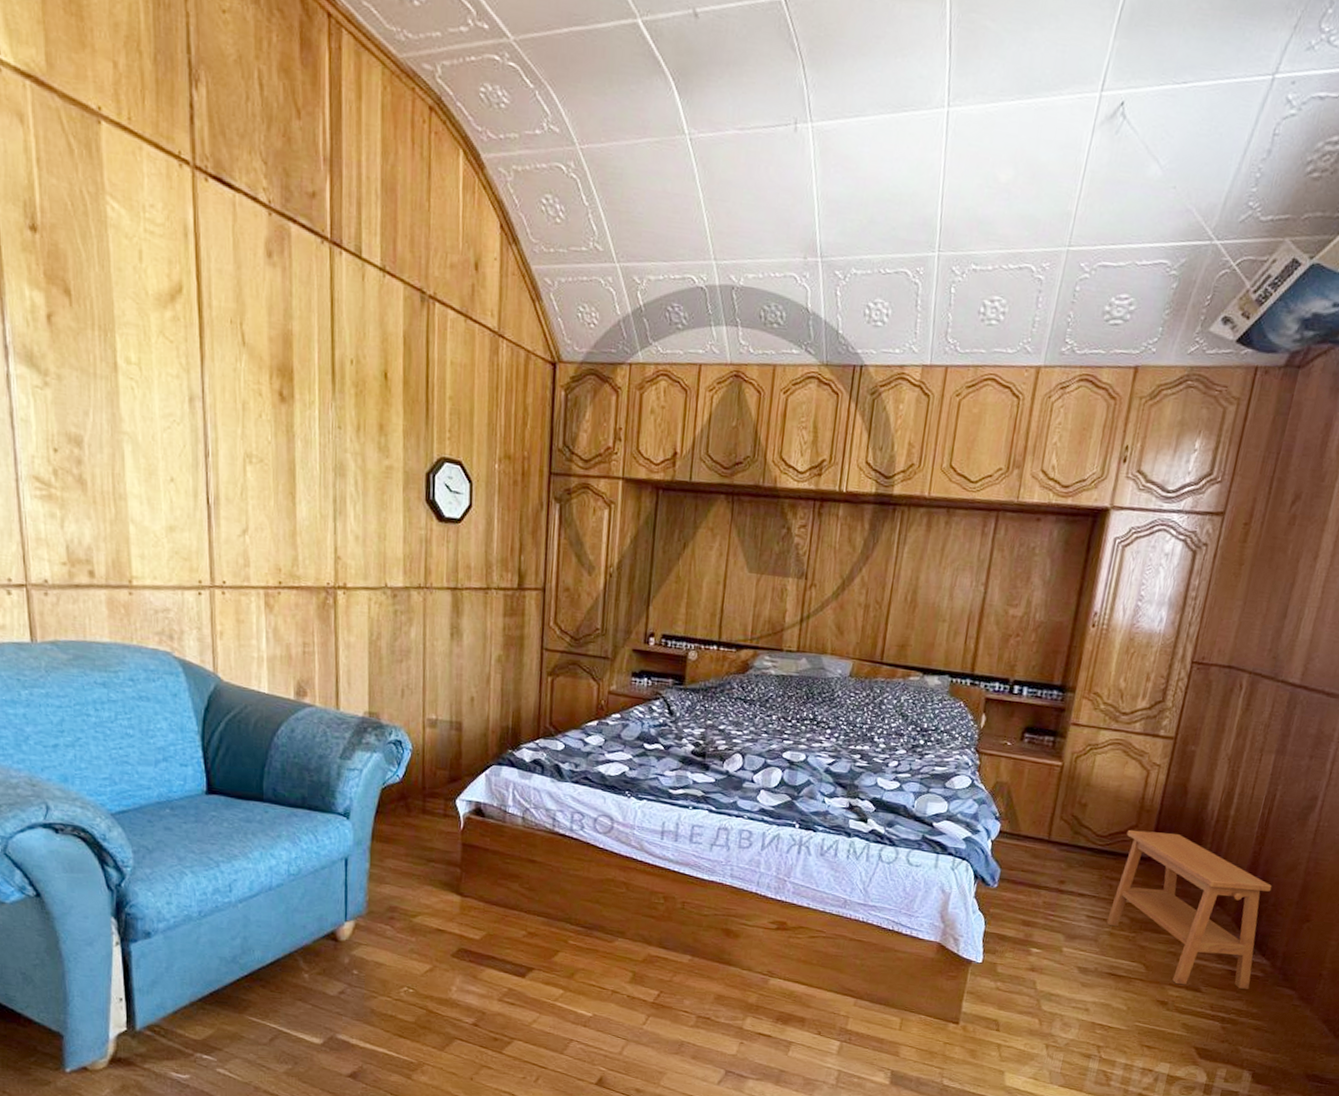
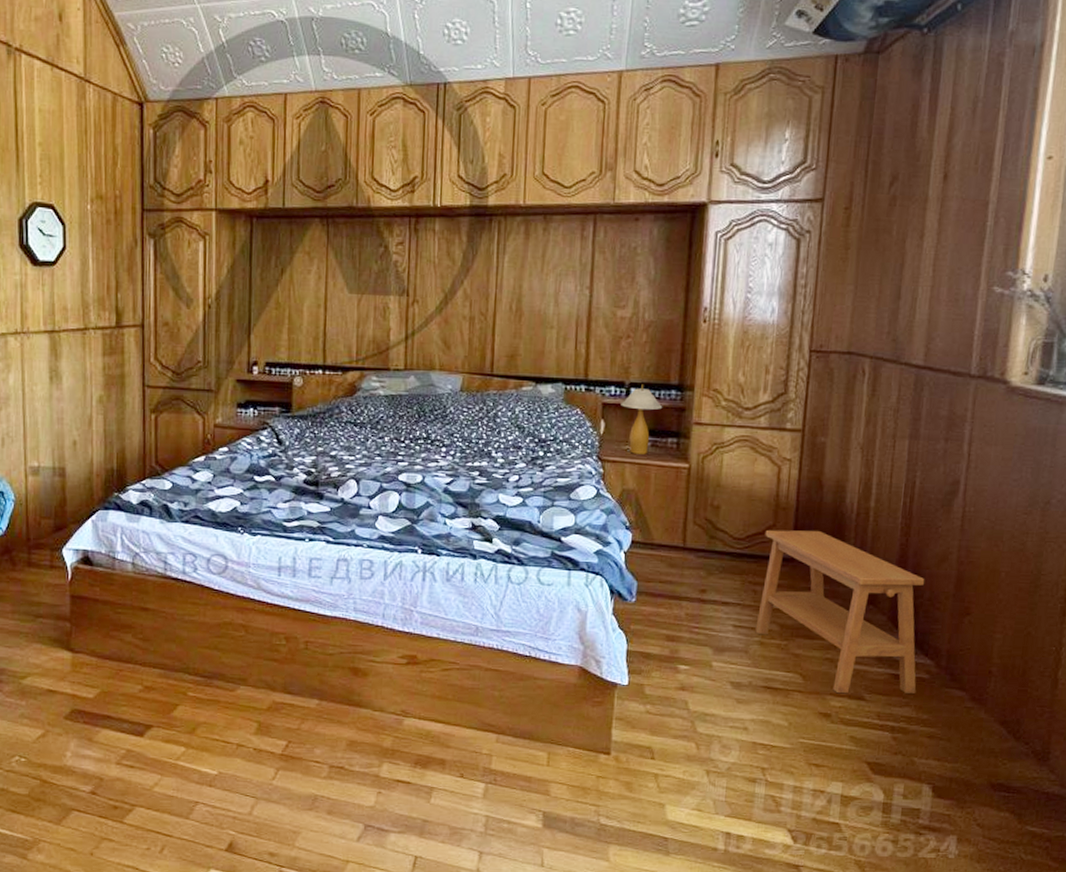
table lamp: none [1003,682,1044,750] -> present [621,384,663,454]

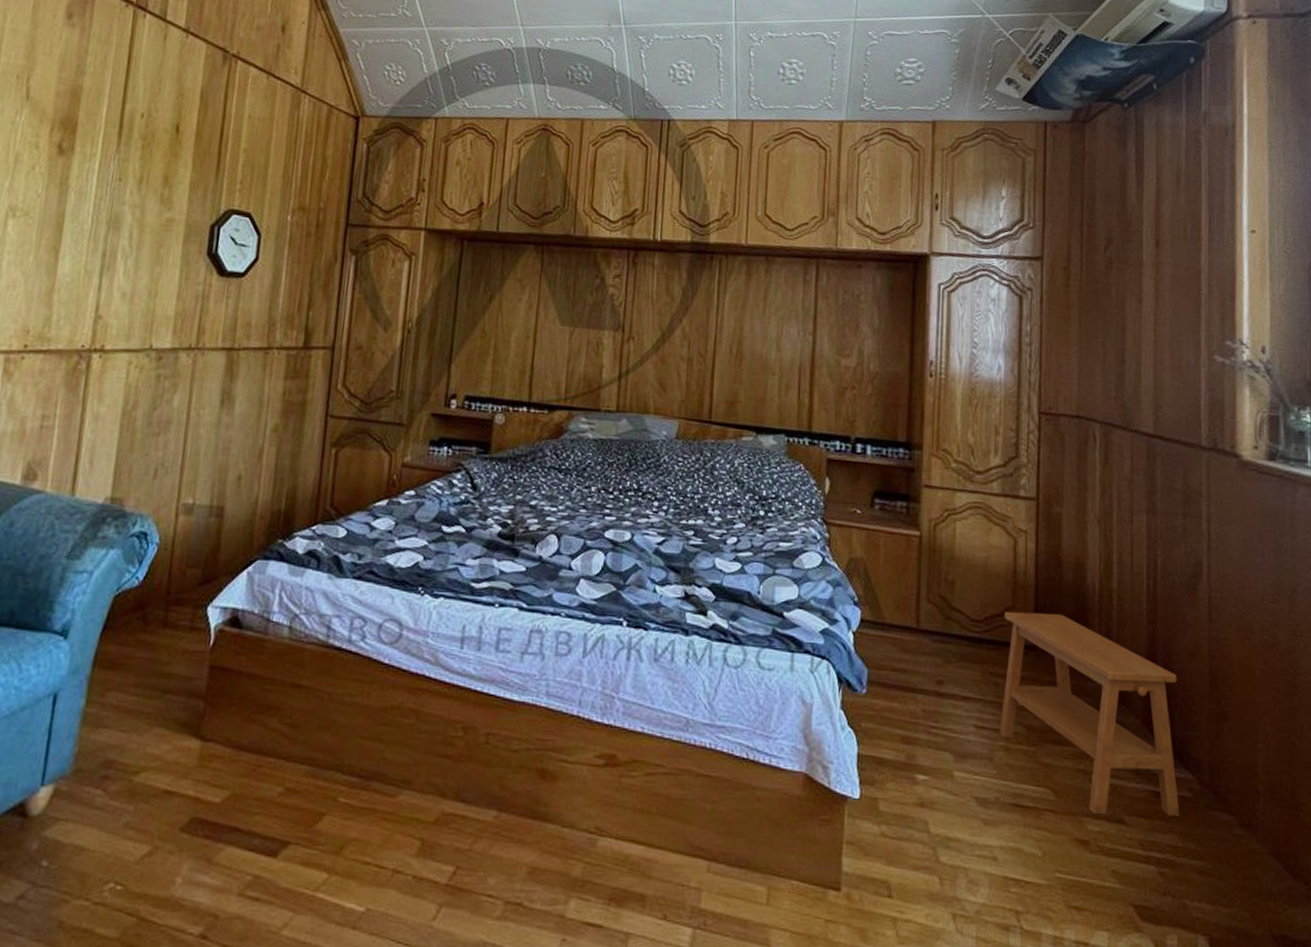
table lamp: present [621,384,663,454] -> none [846,440,891,519]

